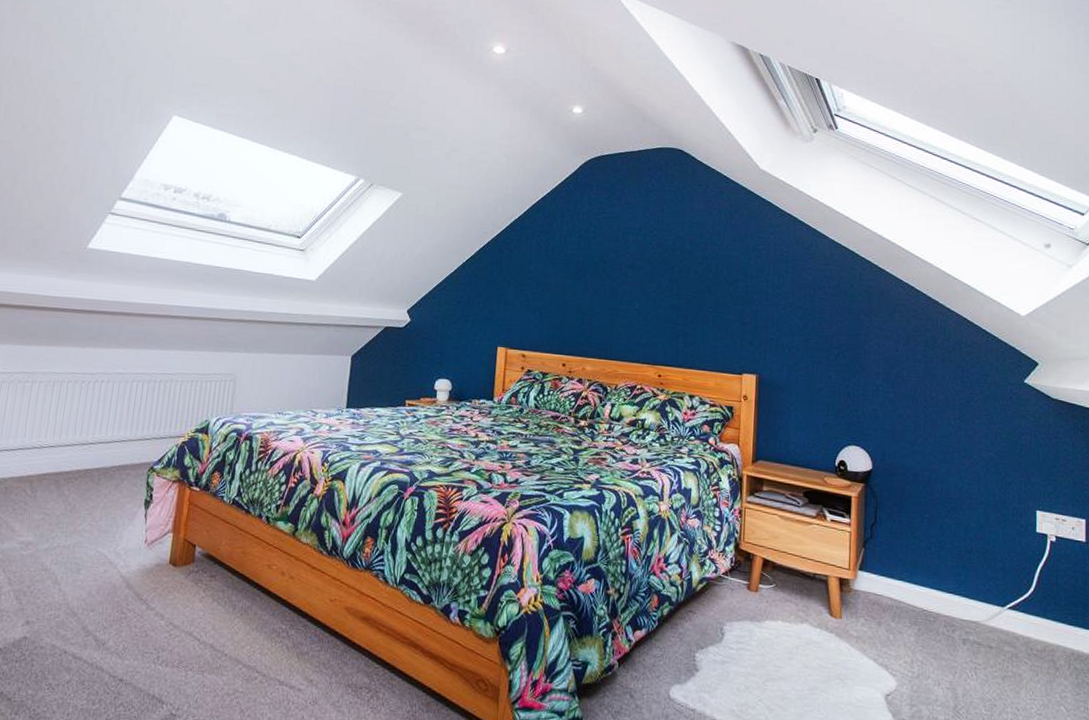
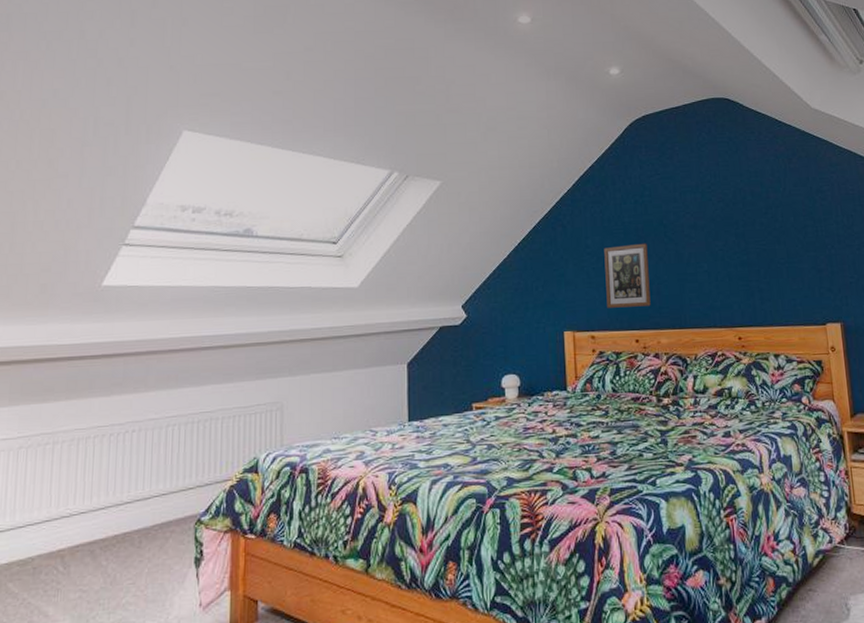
picture frame: none [540,275,586,335] -> present [604,243,651,308]

